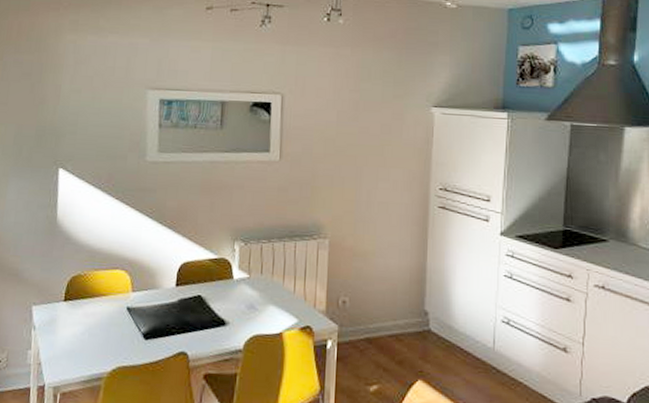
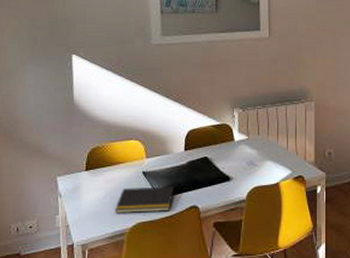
notepad: none [93,324,161,356] -> present [115,186,174,214]

